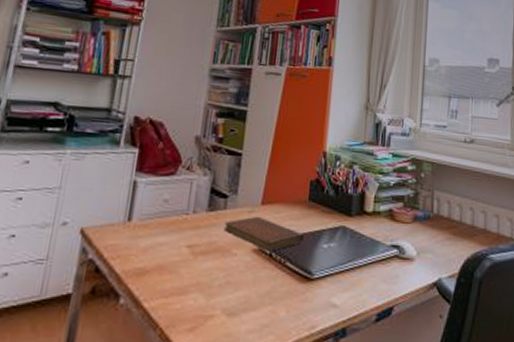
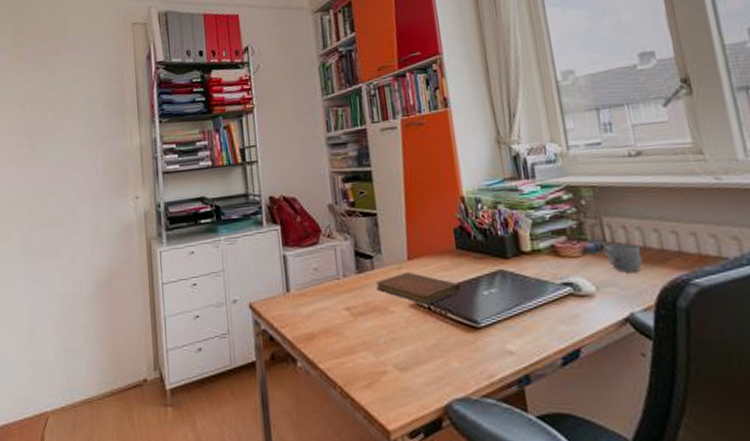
mug: none [428,215,458,243] -> present [601,243,642,273]

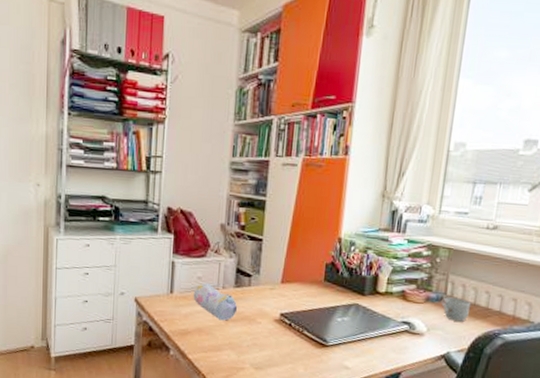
pencil case: none [312,273,365,316] -> present [193,282,238,321]
notebook: present [375,271,462,305] -> none [249,292,321,322]

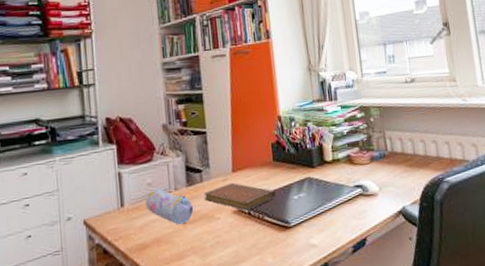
notebook: none [249,292,321,322] -> present [203,182,277,211]
mug: present [440,297,472,322] -> none [384,151,412,175]

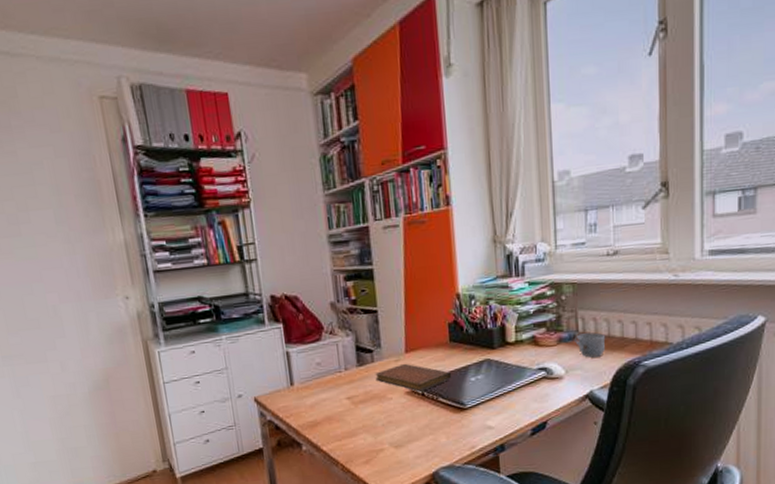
pencil case: present [145,187,194,225] -> none [315,367,365,404]
mug: none [384,151,412,175] -> present [573,332,606,358]

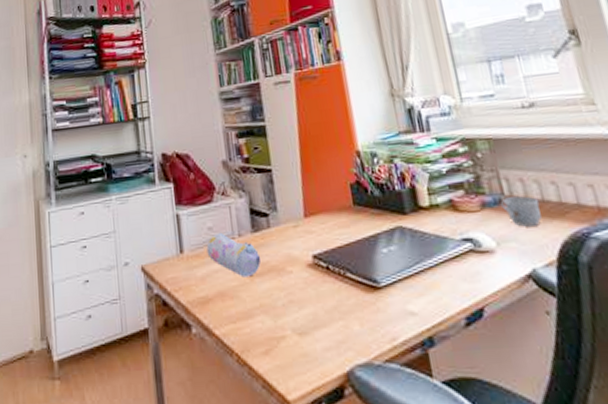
pencil case: none [315,367,365,404] -> present [206,232,262,278]
notebook: present [375,363,452,392] -> none [271,229,360,264]

